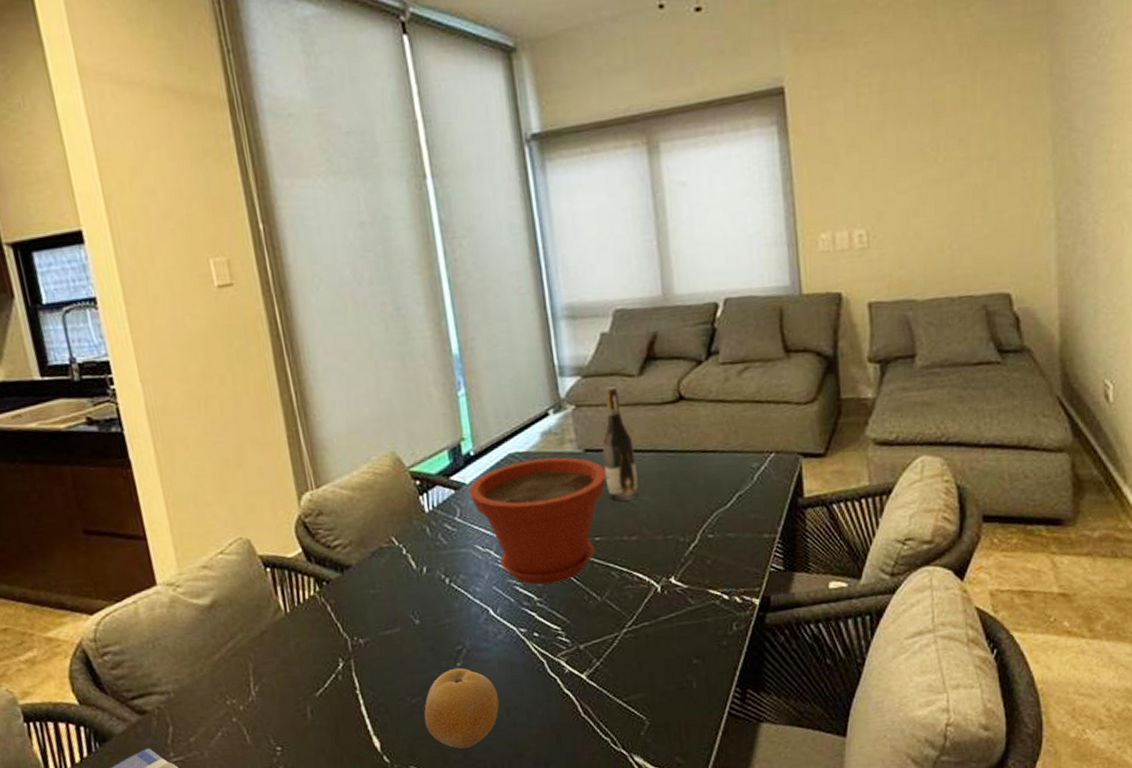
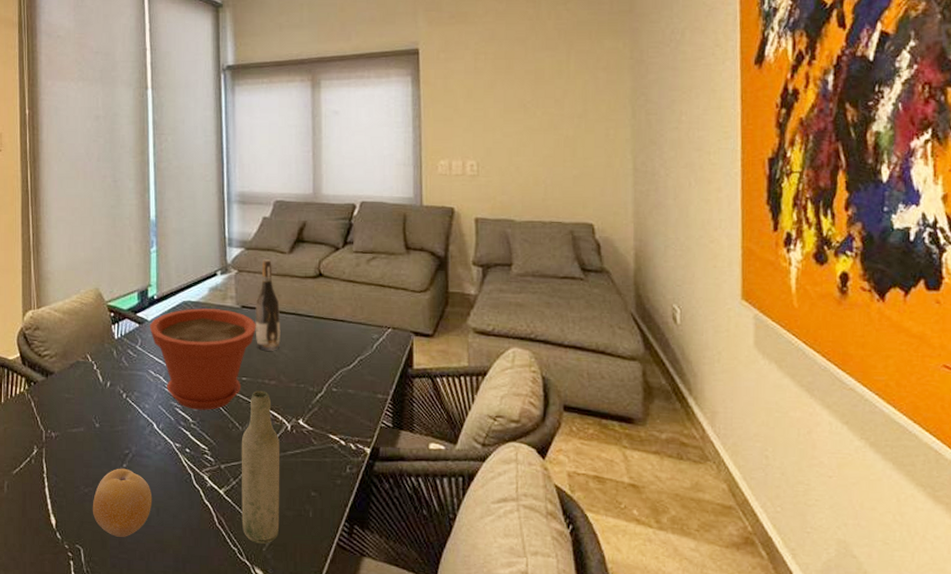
bottle: none [601,550,659,728] -> present [241,391,280,544]

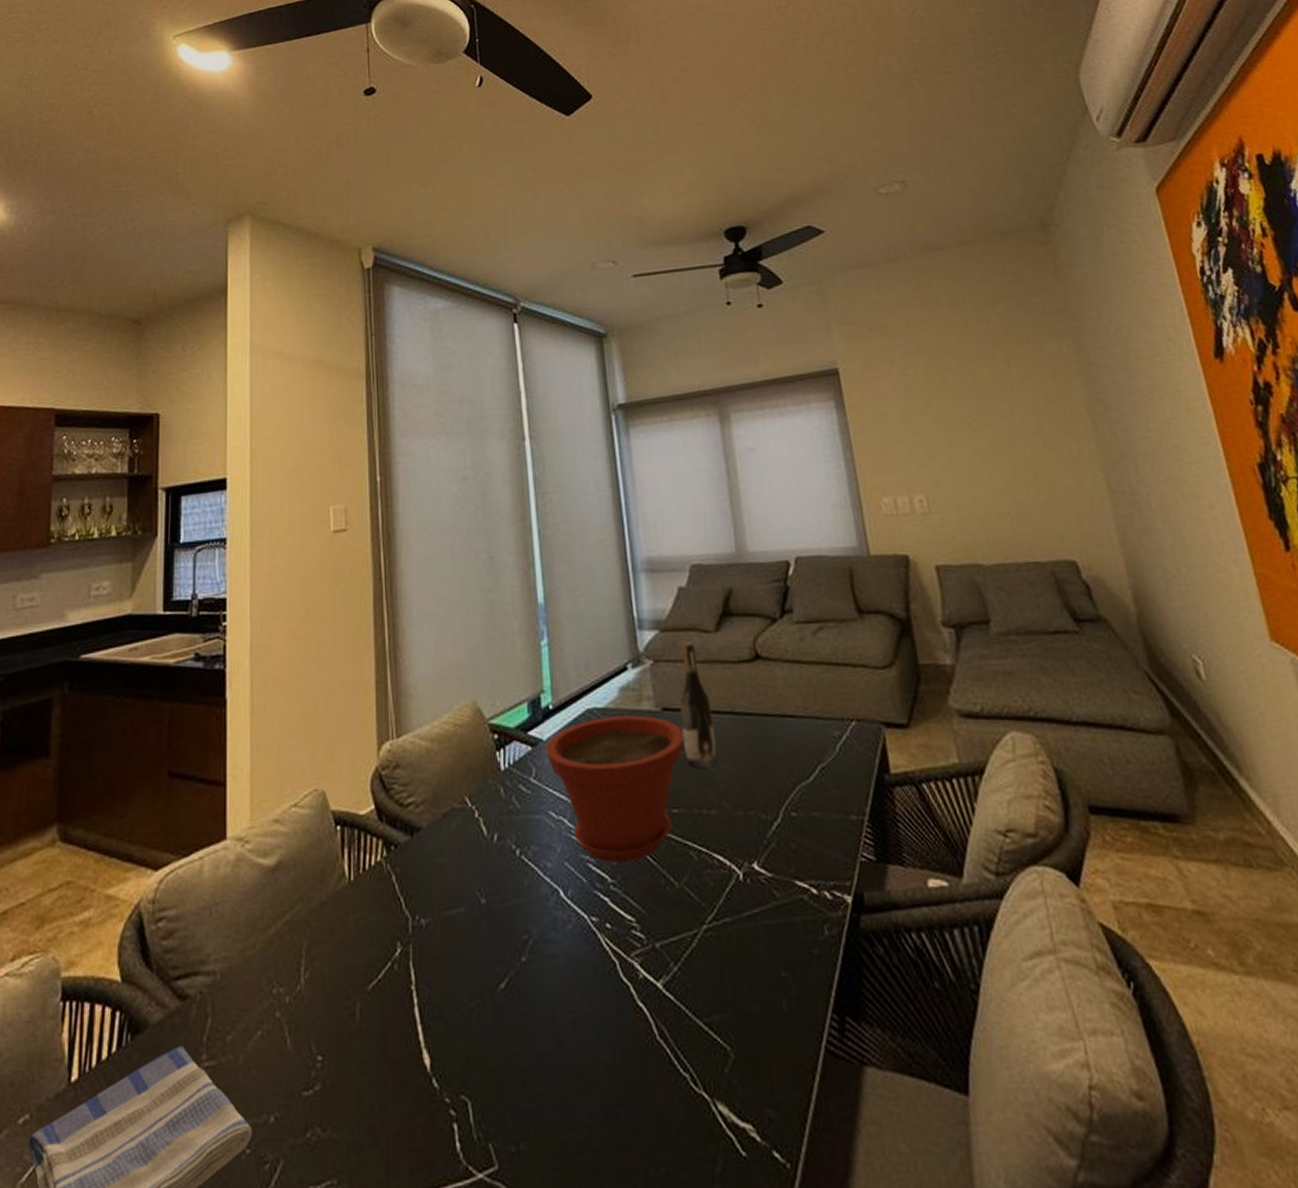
fruit: present [92,468,153,537] -> none [481,963,566,1075]
bottle: present [241,391,280,544] -> none [679,826,744,1062]

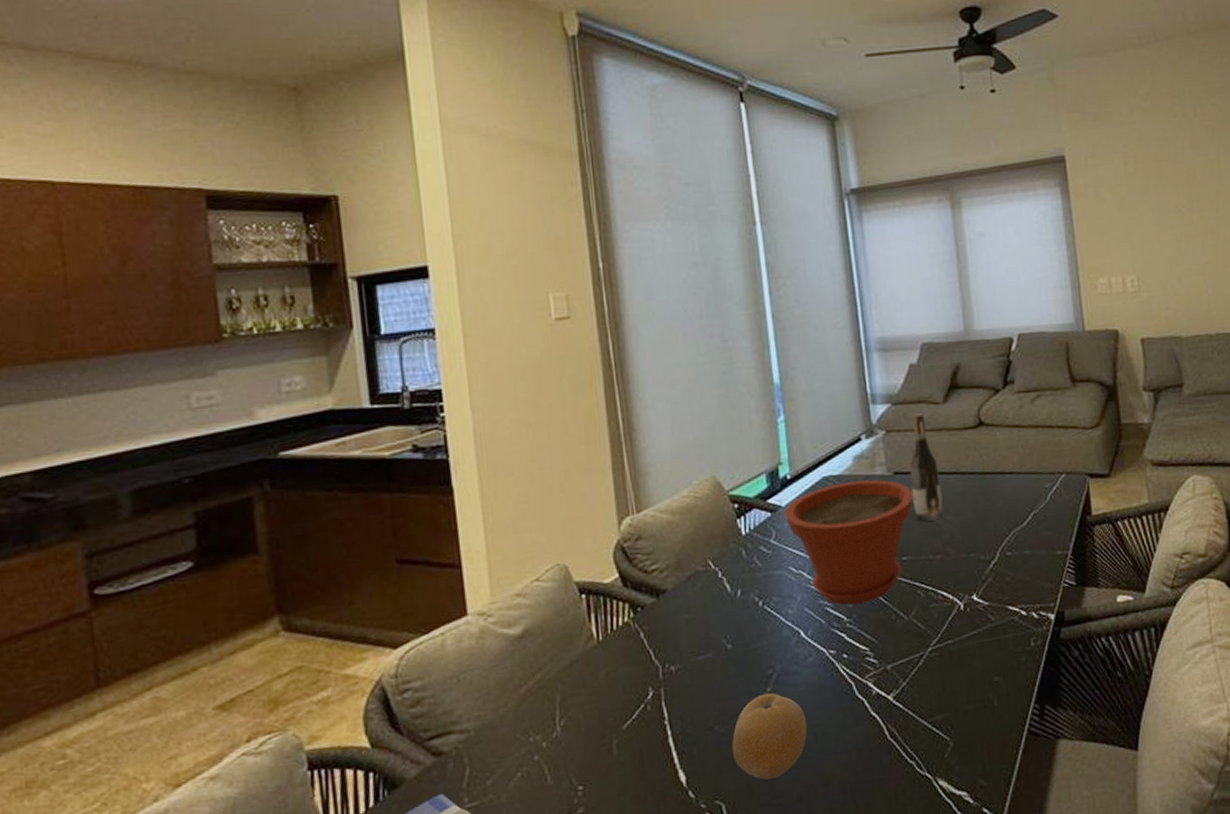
fruit: none [481,963,566,1075] -> present [732,692,808,780]

